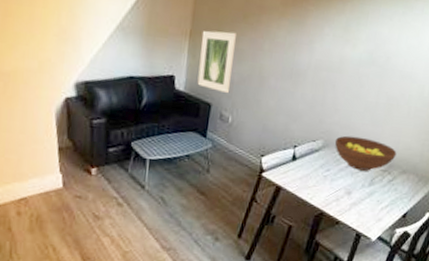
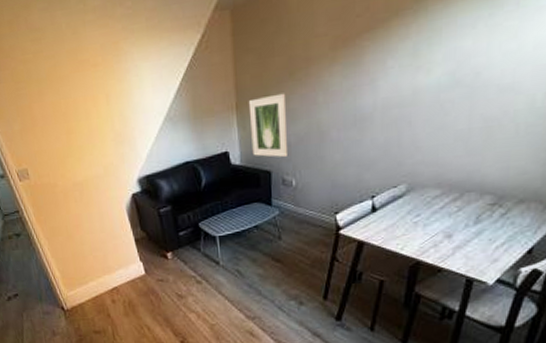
fruit bowl: present [334,135,397,171] -> none [421,171,507,209]

